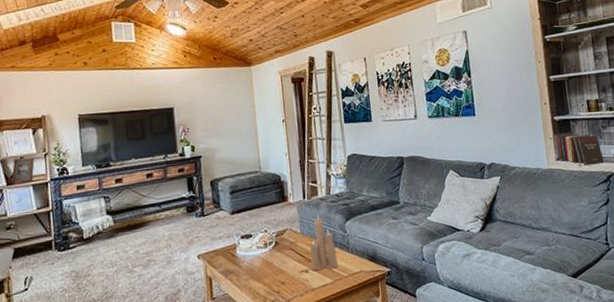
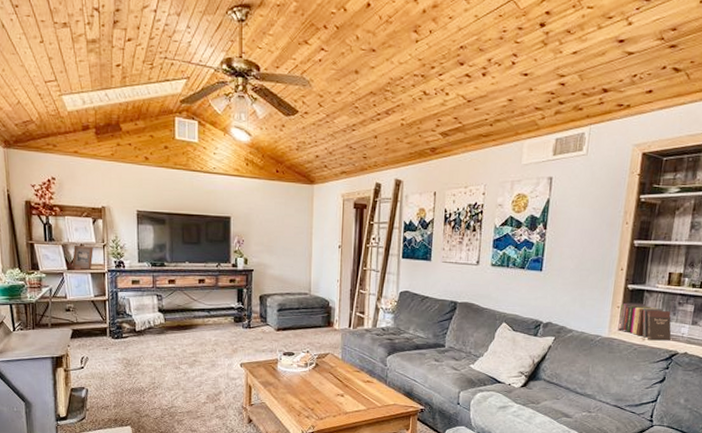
candle: present [309,213,339,272] -> none [347,343,374,398]

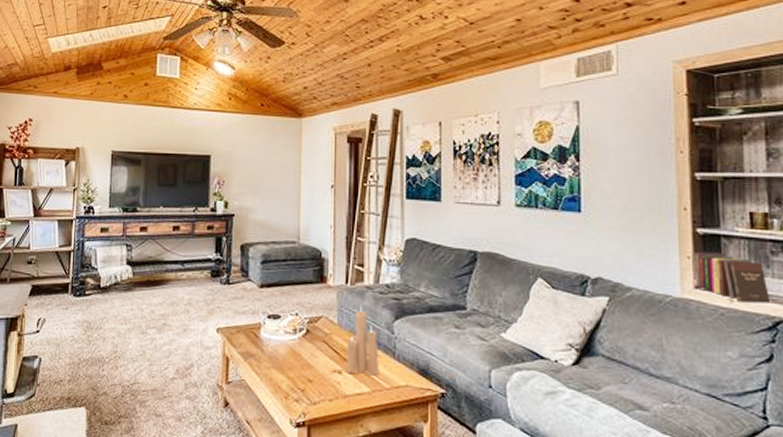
picture frame: present [72,244,93,270] -> none [39,189,63,217]
candle: none [347,343,374,398] -> present [346,304,380,376]

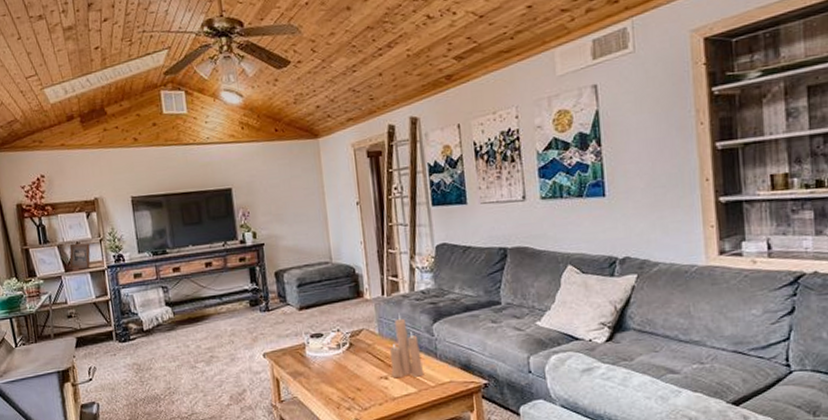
picture frame: none [39,189,63,217] -> present [69,243,91,269]
books: present [692,251,770,304] -> none [715,217,791,263]

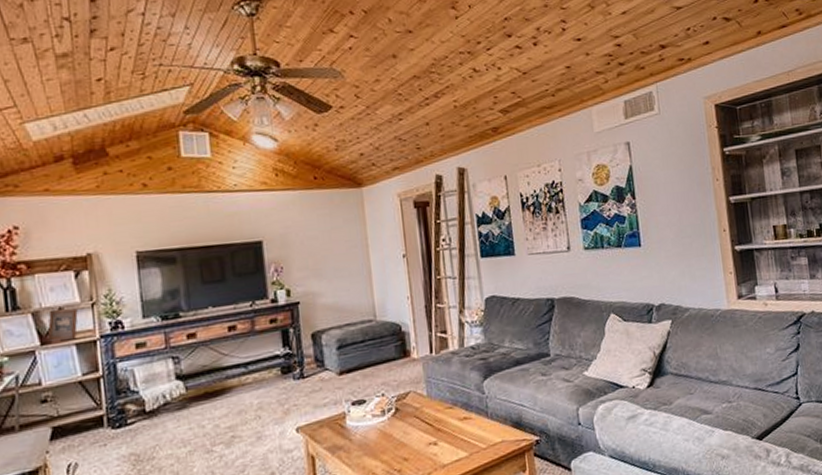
candle: present [389,313,425,379] -> none [438,371,476,444]

